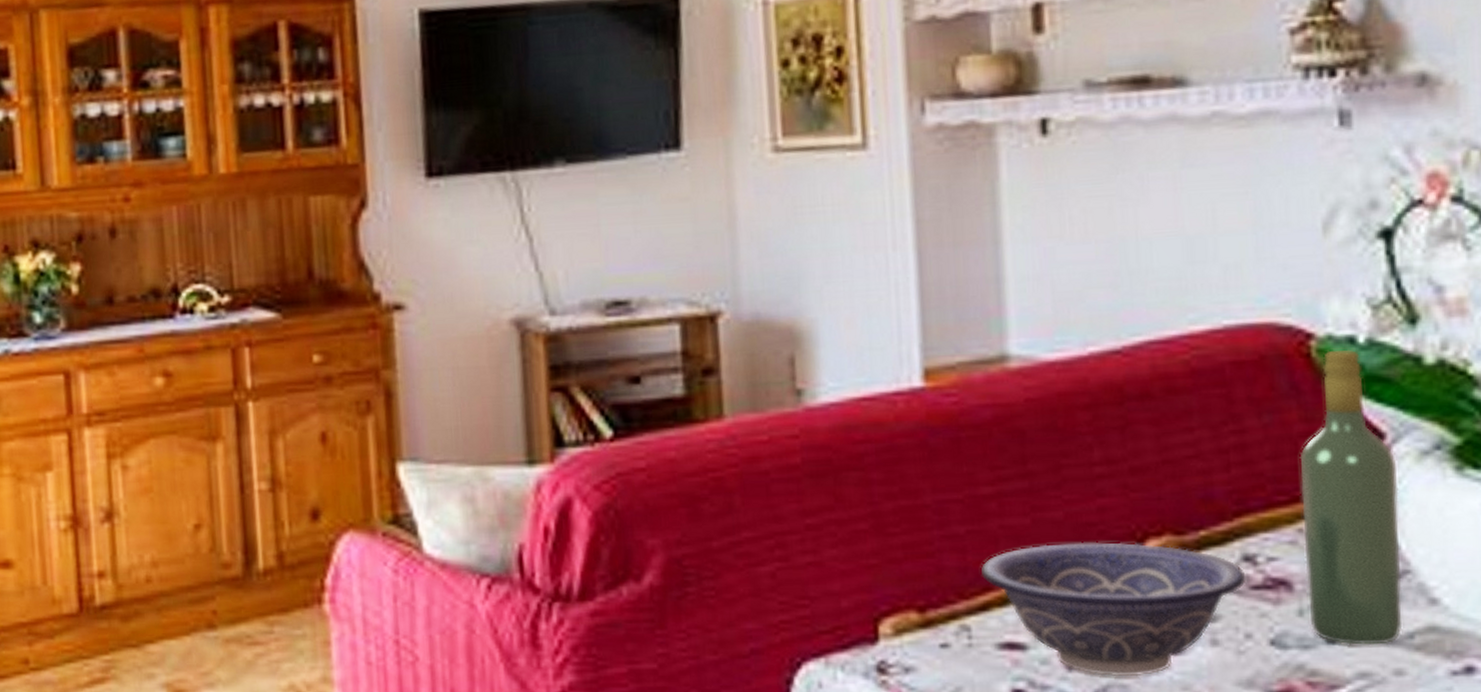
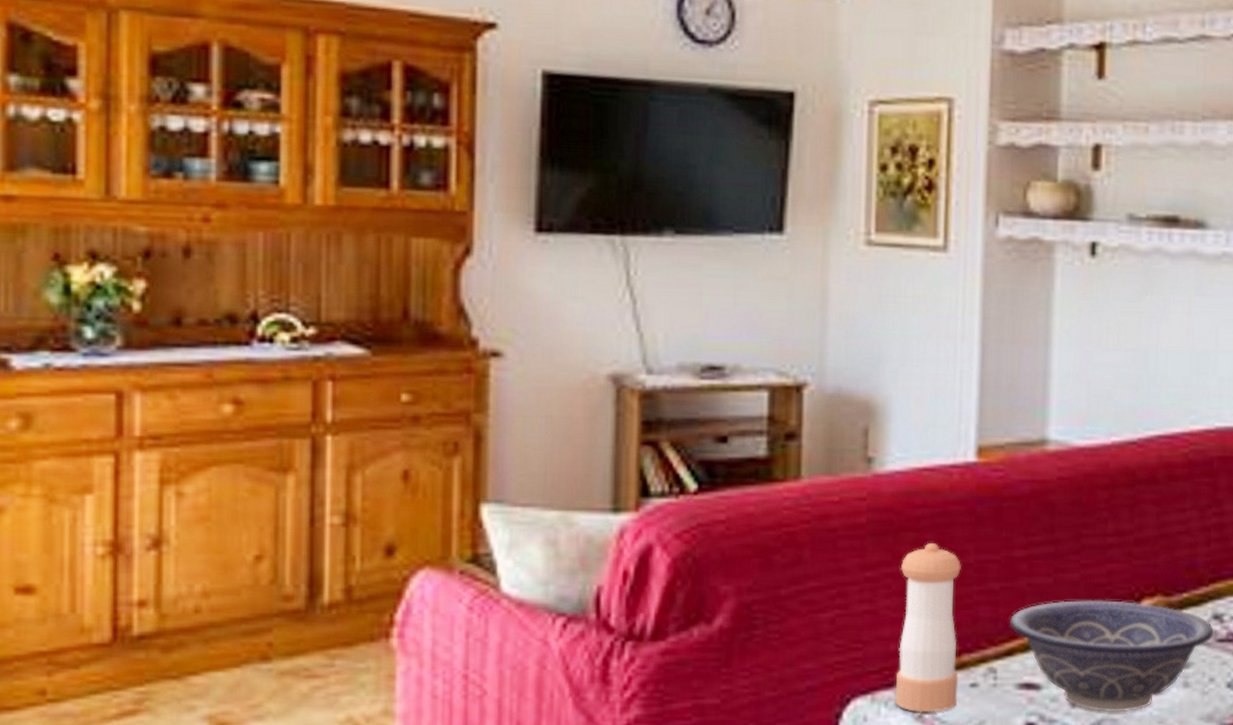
pepper shaker: none [845,483,926,678] -> present [895,543,961,713]

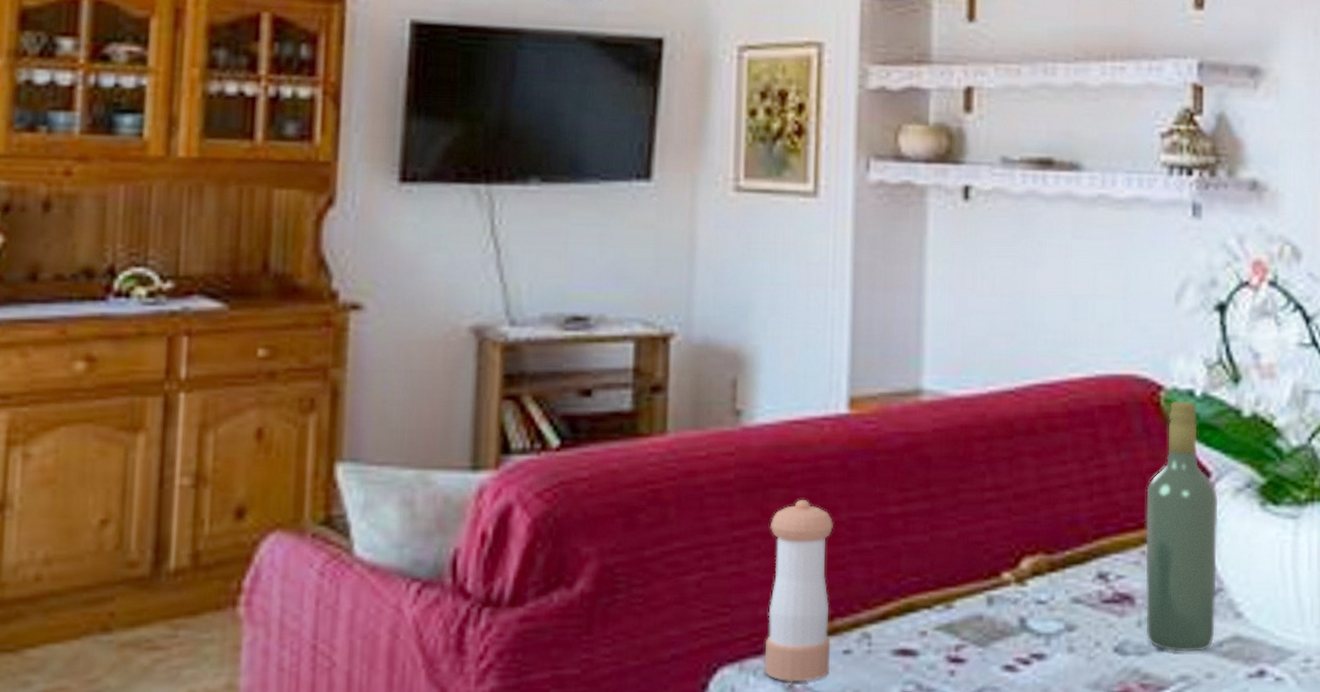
decorative bowl: present [1009,600,1214,713] -> none [883,559,1099,681]

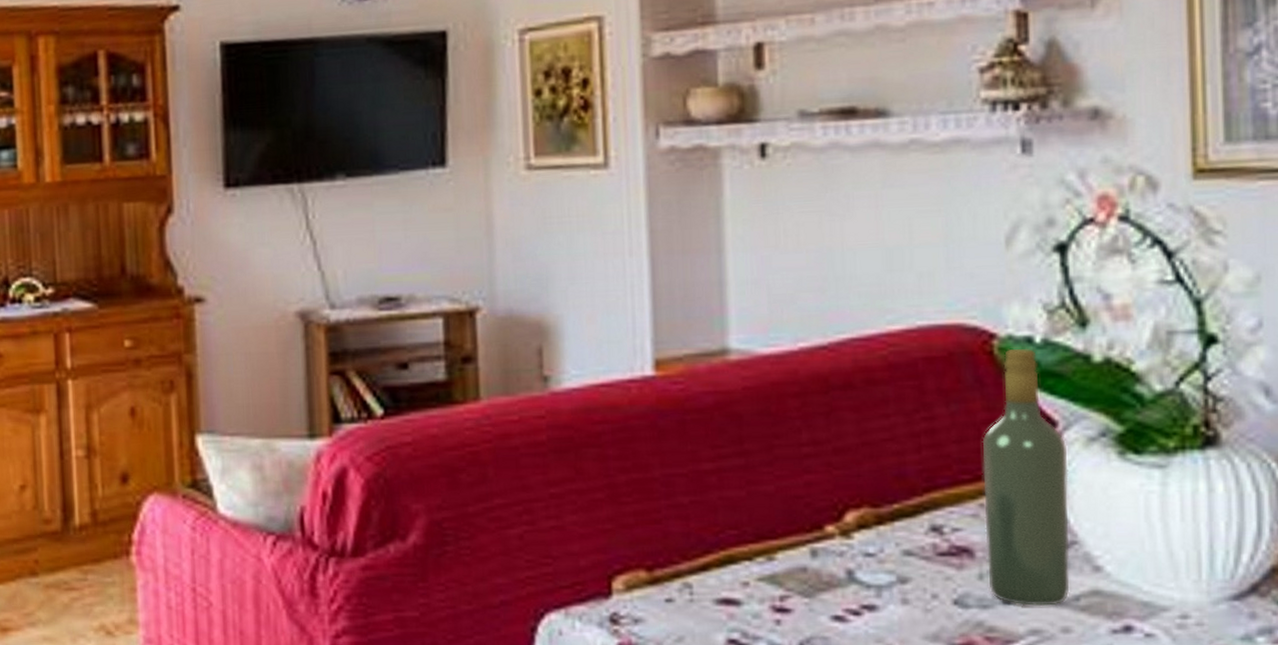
pepper shaker: present [764,500,833,682] -> none [584,458,653,628]

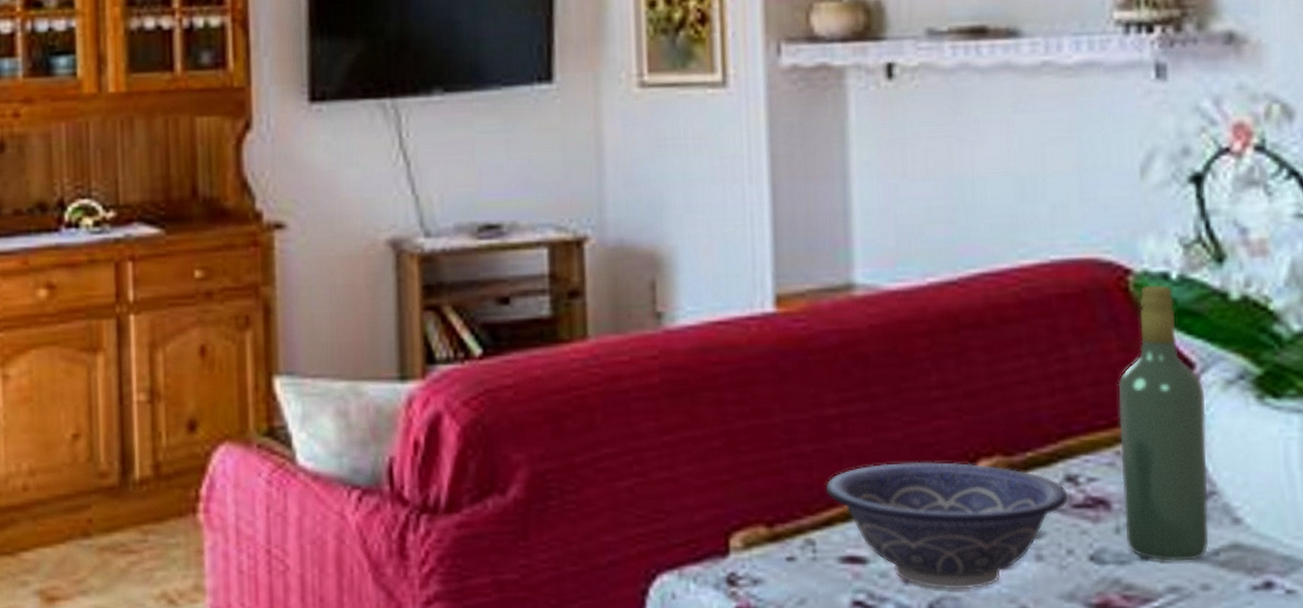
decorative bowl: none [701,513,934,630] -> present [825,462,1069,590]

